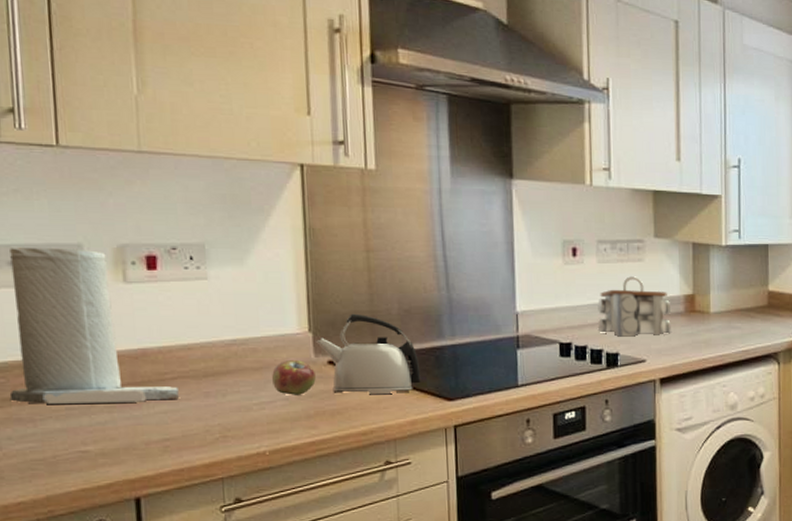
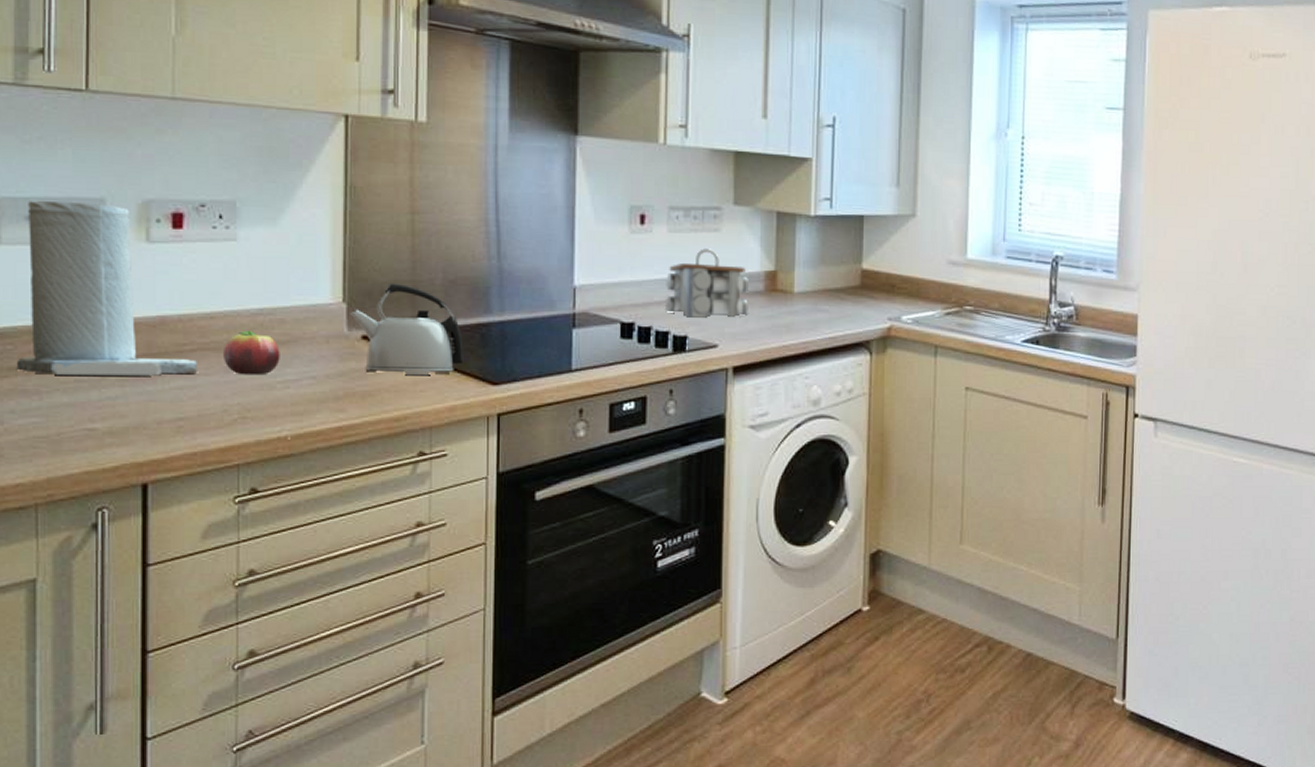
fruit: none [202,360,255,399] -> present [224,331,280,376]
fruit: present [272,359,316,396] -> none [300,332,347,375]

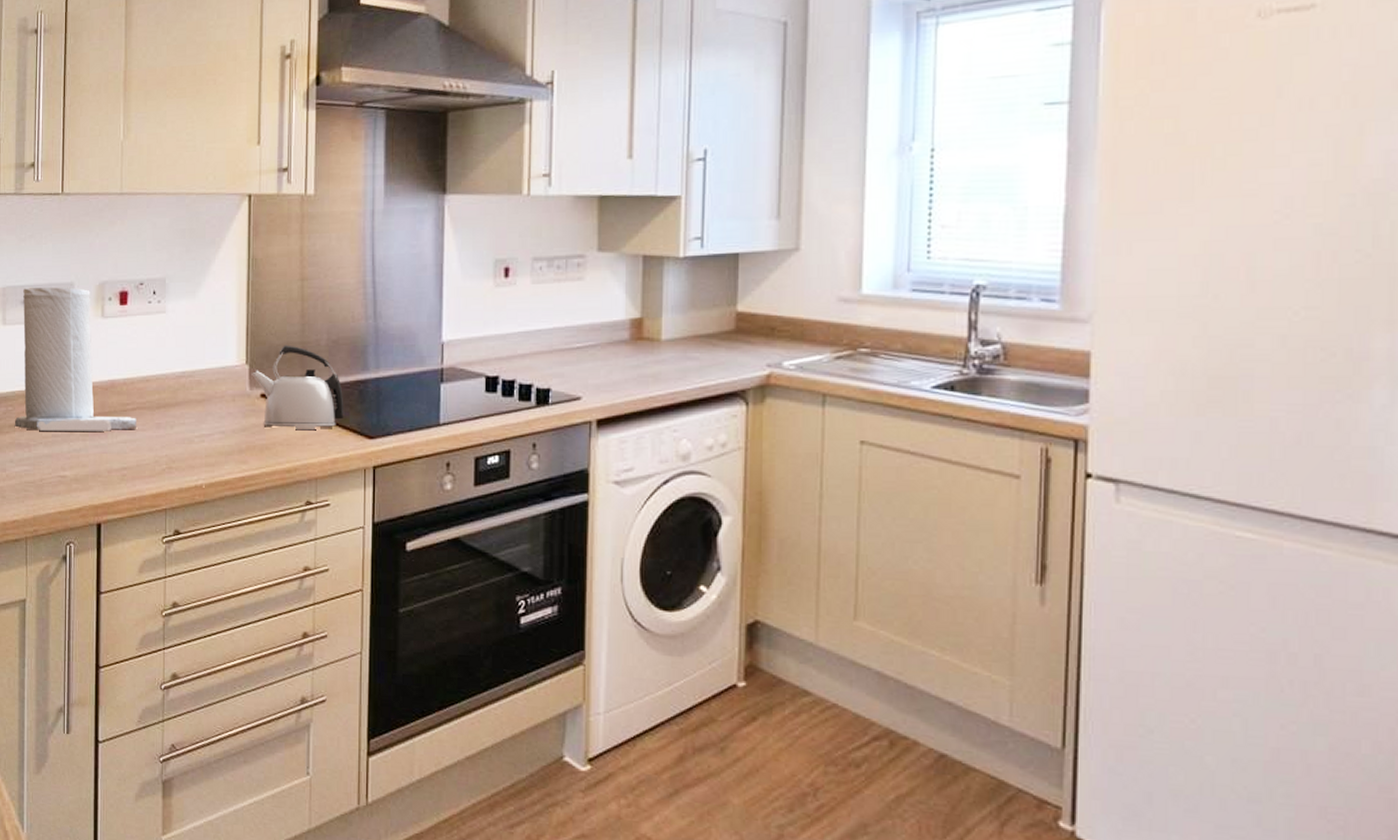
fruit: present [224,331,280,376] -> none [156,392,197,431]
spice rack: present [666,248,748,319] -> none [529,298,613,371]

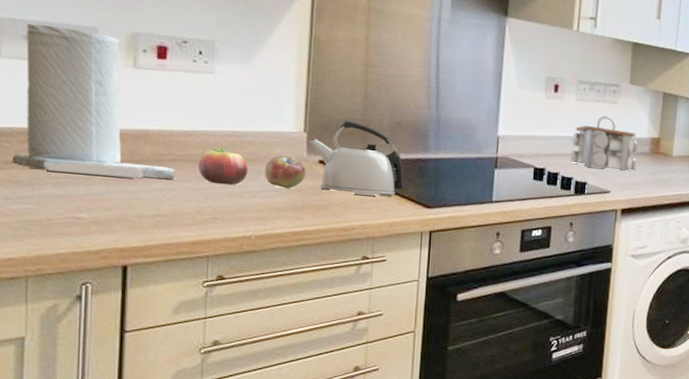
fruit: none [156,392,197,431] -> present [198,148,248,186]
fruit: none [212,392,249,430] -> present [265,155,306,189]
spice rack: none [529,298,613,371] -> present [571,116,638,172]

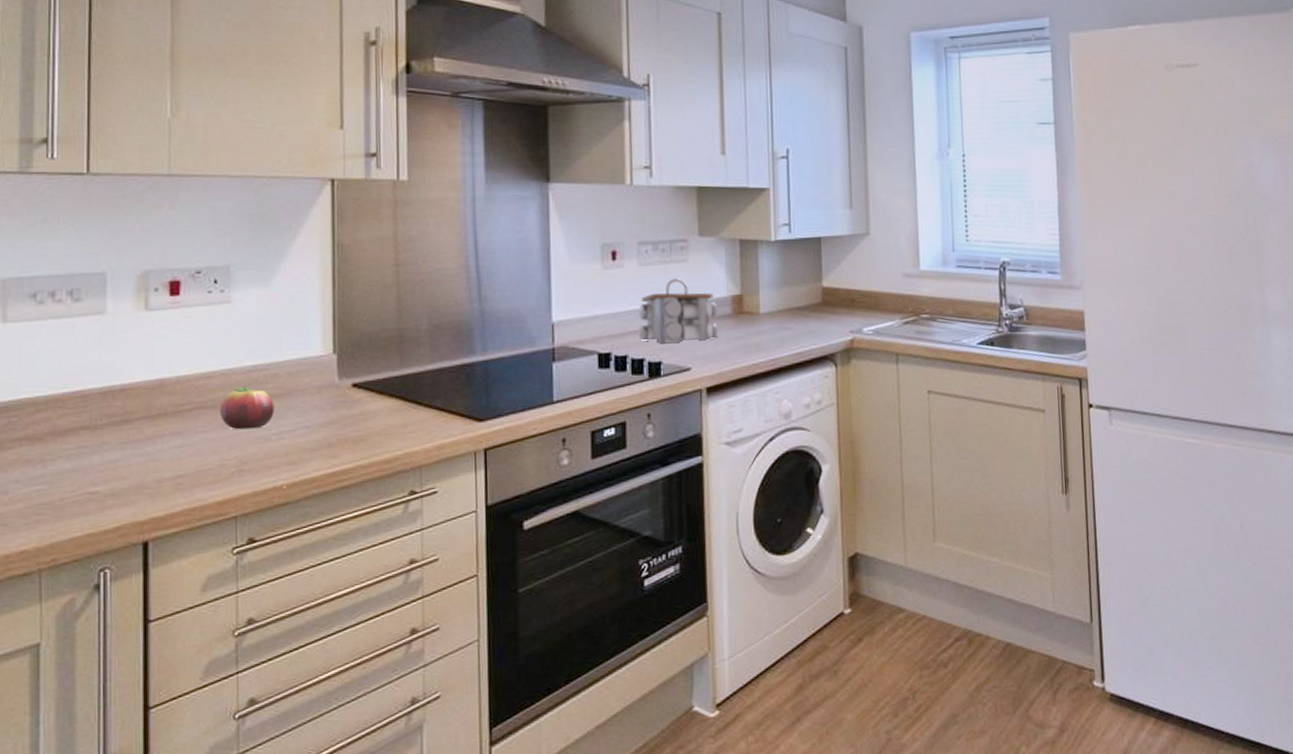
paper towel: present [11,23,175,180] -> none [20,277,195,443]
fruit: present [265,155,306,189] -> none [293,383,339,424]
kettle: present [309,120,404,197] -> none [339,331,450,420]

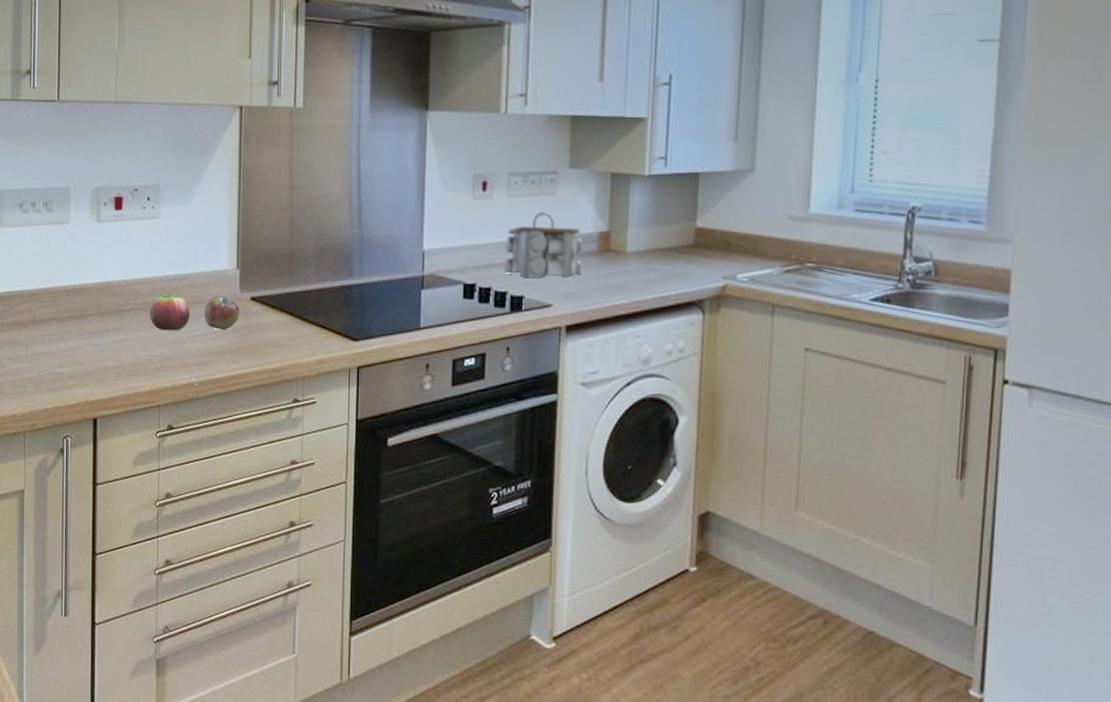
fruit: none [293,383,339,424] -> present [204,295,240,331]

